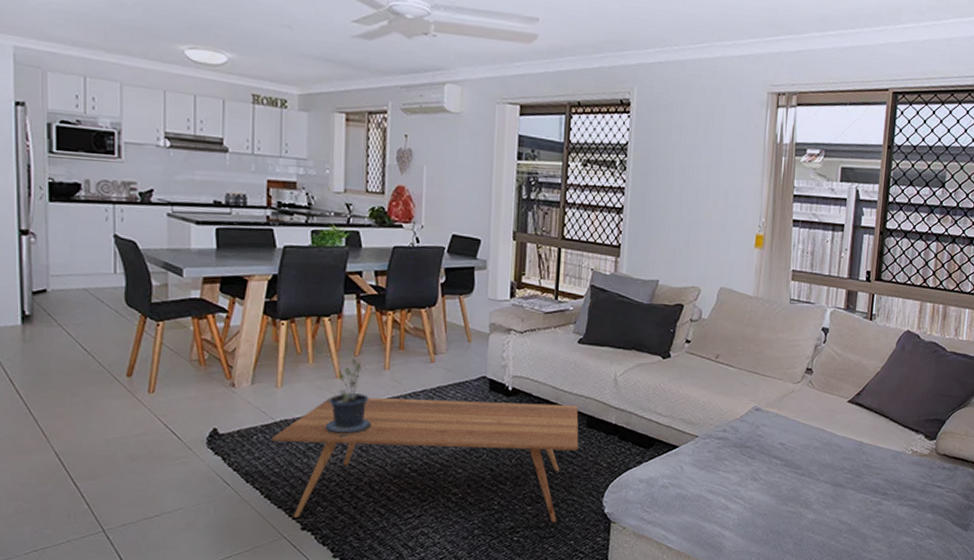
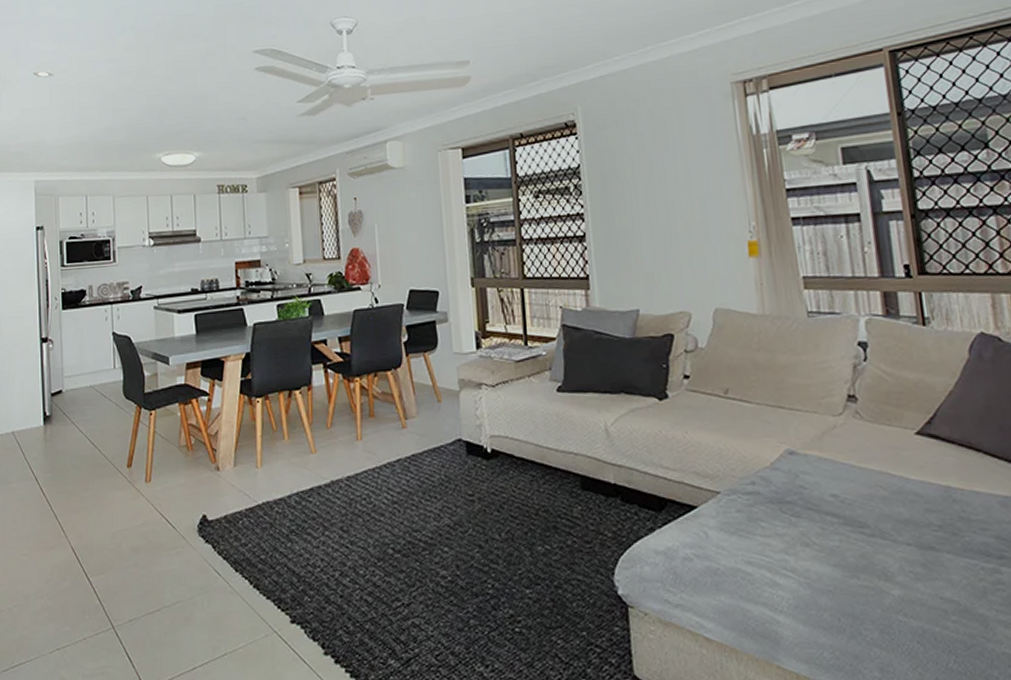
coffee table: present [272,397,579,523] -> none [256,464,575,610]
potted plant: present [325,358,372,437] -> none [305,430,351,518]

